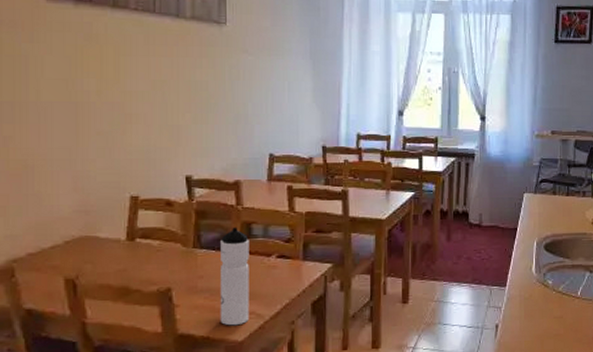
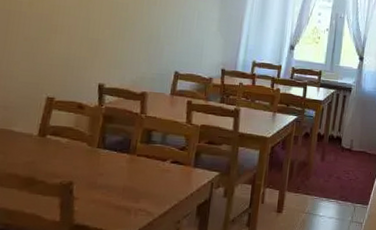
water bottle: present [219,227,250,326] -> none [113,132,148,221]

